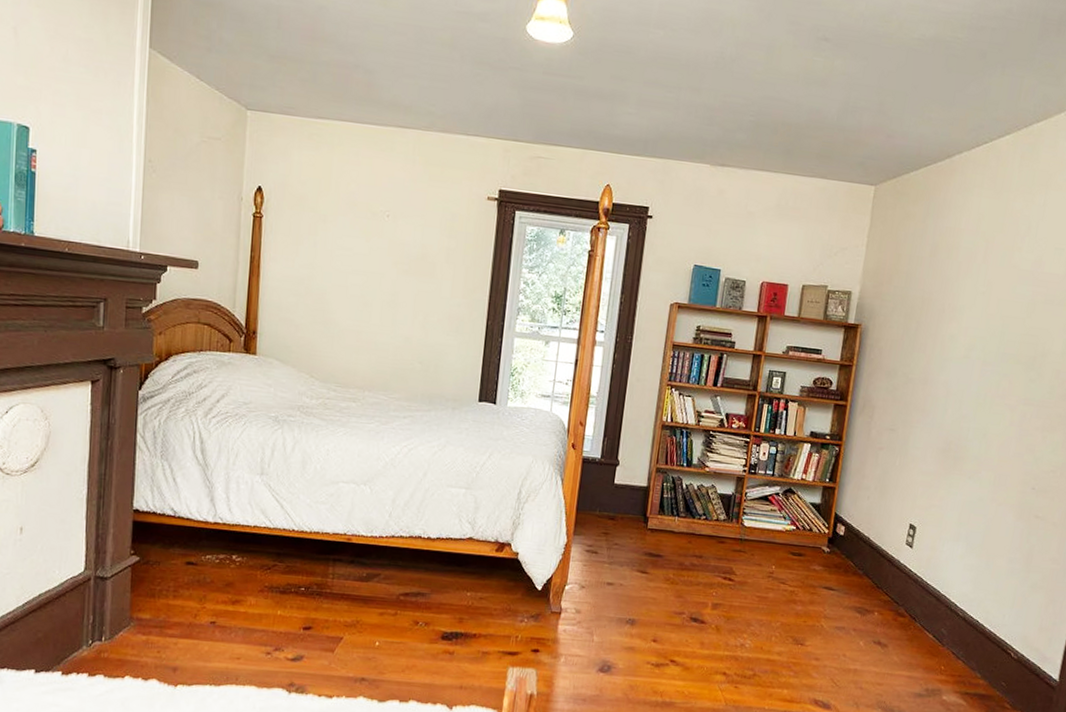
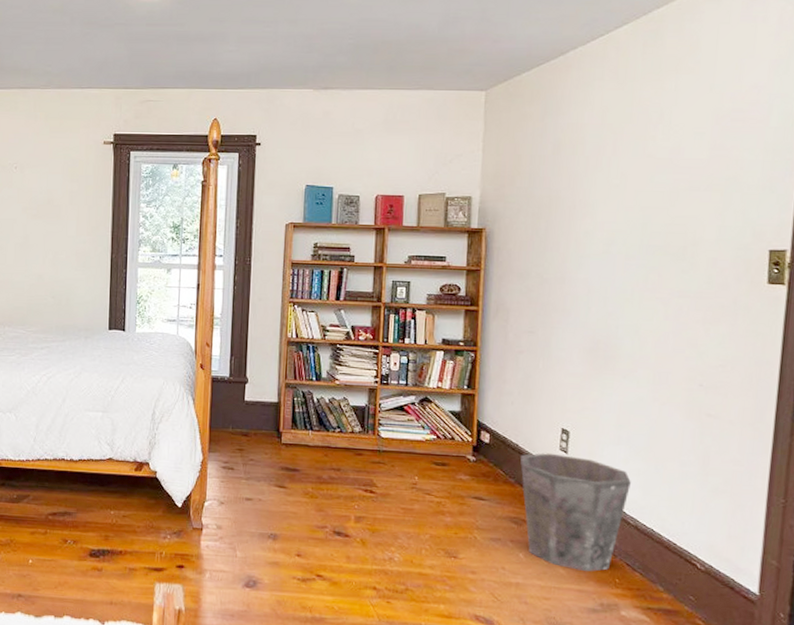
waste bin: none [868,547,965,660] -> present [520,453,631,572]

